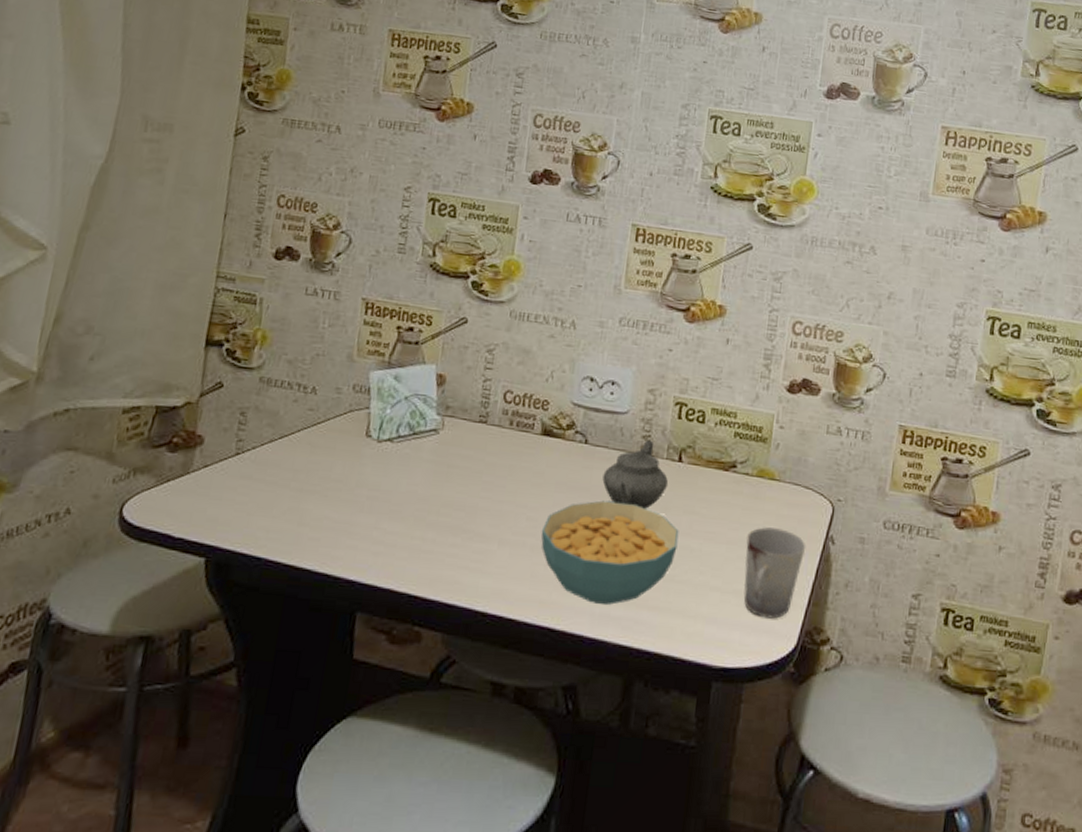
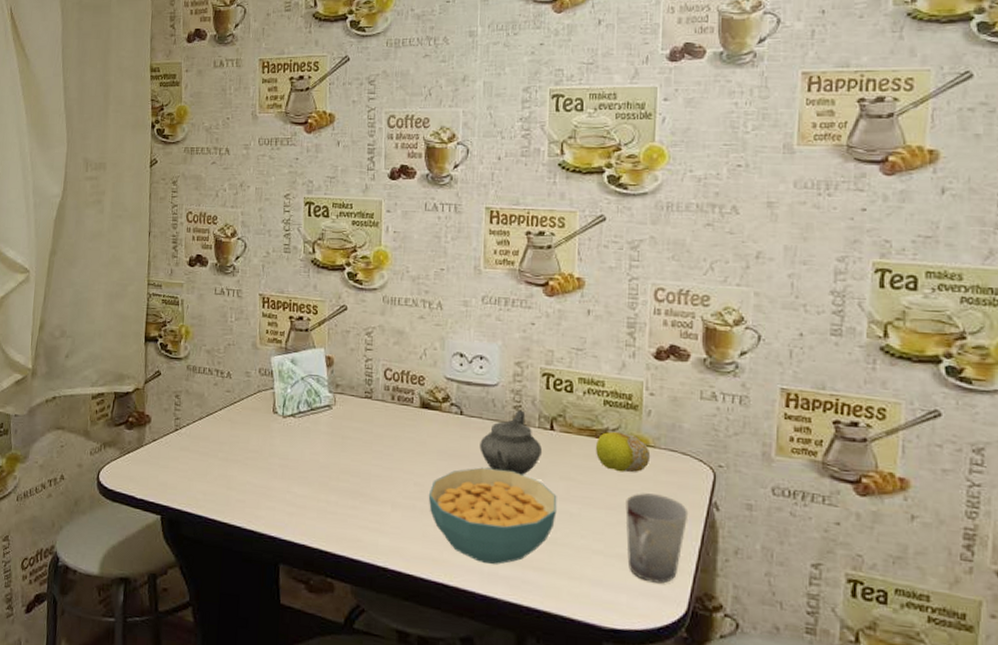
fruit: none [721,464,775,506] -> present [595,431,651,472]

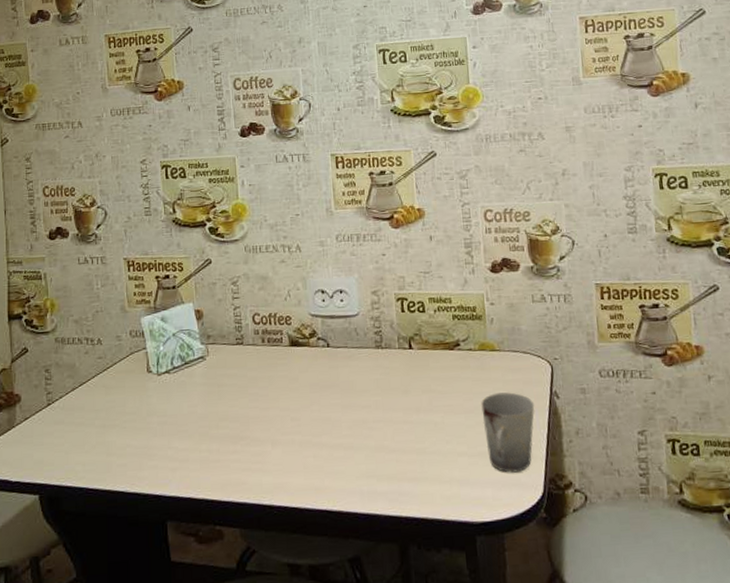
cereal bowl: present [428,467,557,564] -> none [305,392,423,483]
teapot: present [480,410,542,475] -> none [348,335,404,395]
fruit: present [595,431,651,472] -> none [449,341,498,378]

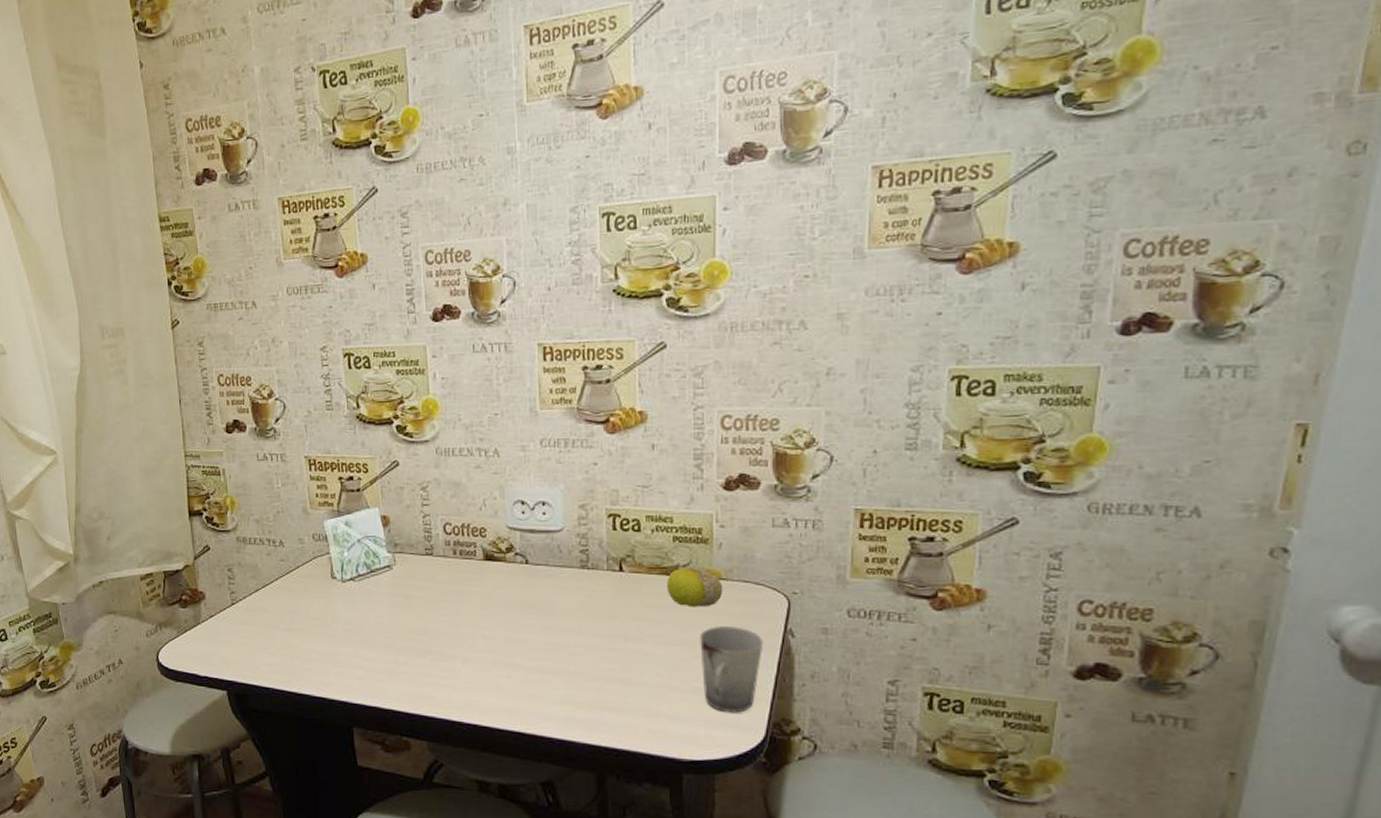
fruit: none [449,341,498,378] -> present [666,567,723,608]

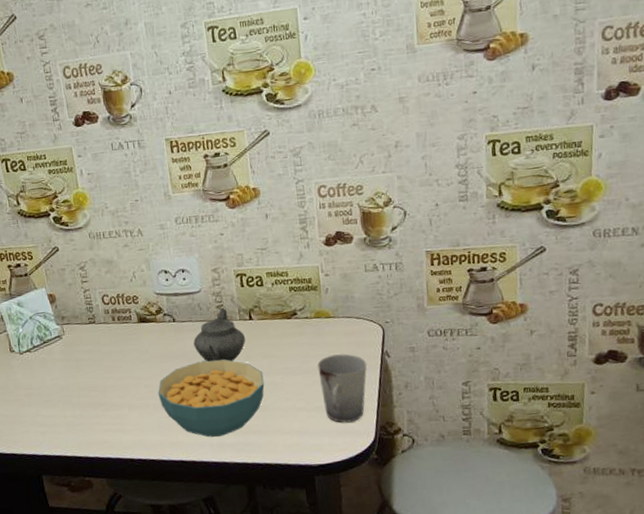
cereal bowl: none [498,615,630,709] -> present [157,359,265,437]
teapot: none [548,554,612,619] -> present [193,308,245,362]
fruit: present [666,567,723,608] -> none [287,310,332,343]

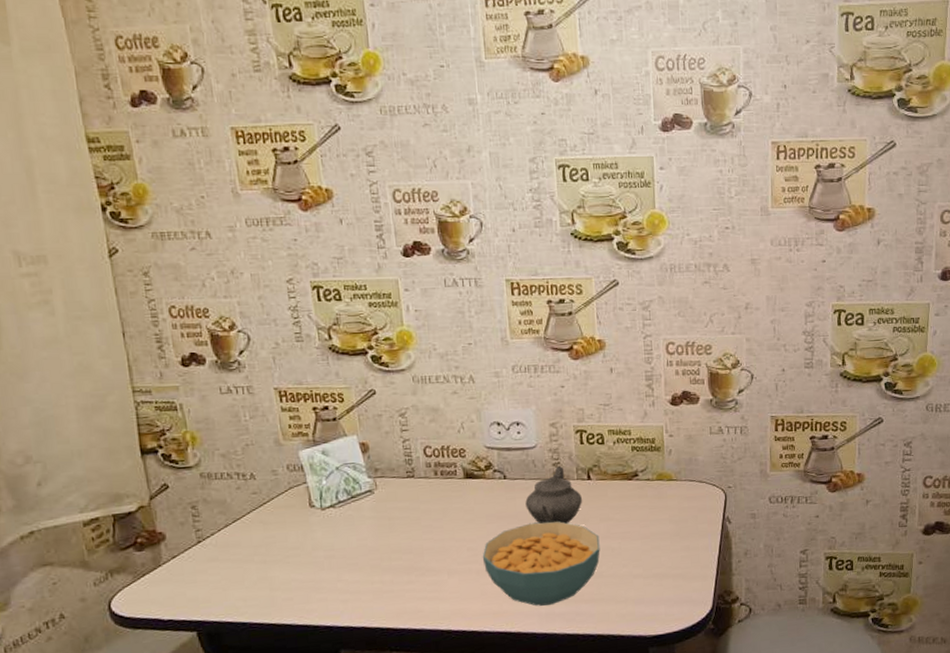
cup: present [317,354,367,423] -> none [657,518,708,591]

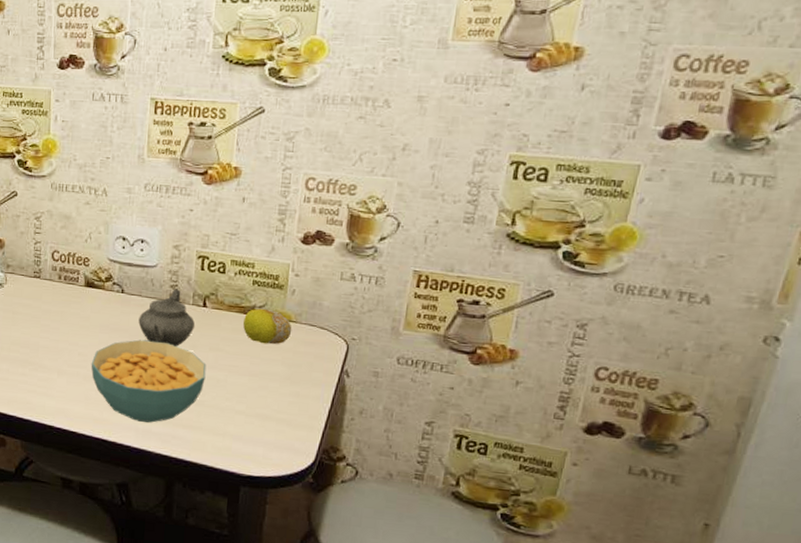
fruit: none [627,472,674,506] -> present [242,308,292,344]

